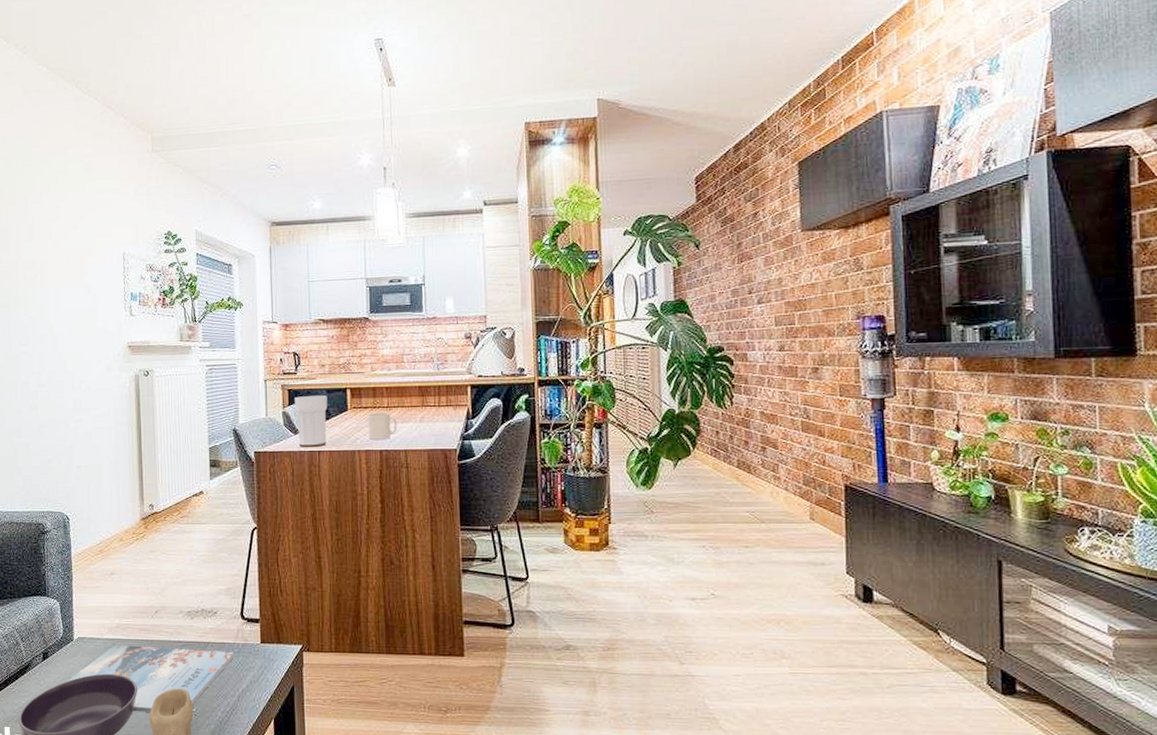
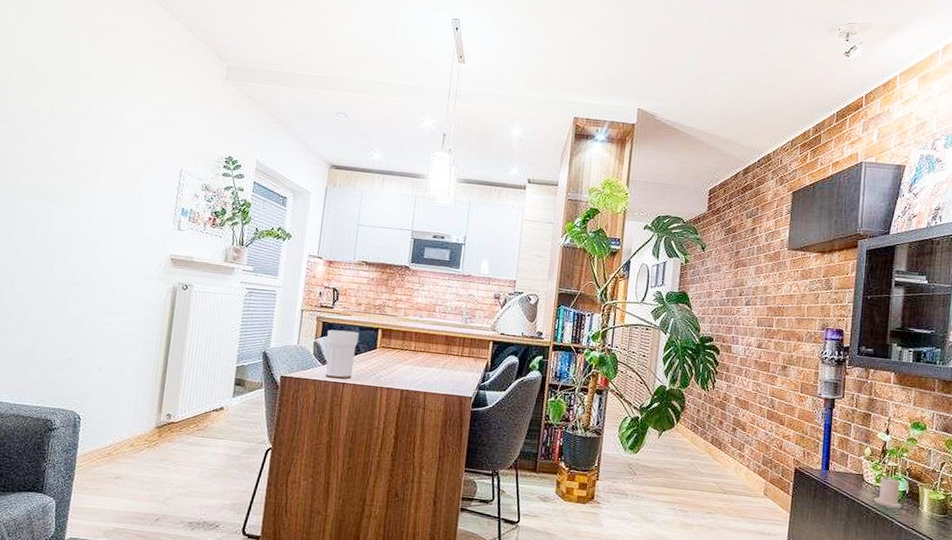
mug: present [367,413,397,440] -> none [392,354,421,380]
candle: none [951,481,988,519] -> present [874,476,902,510]

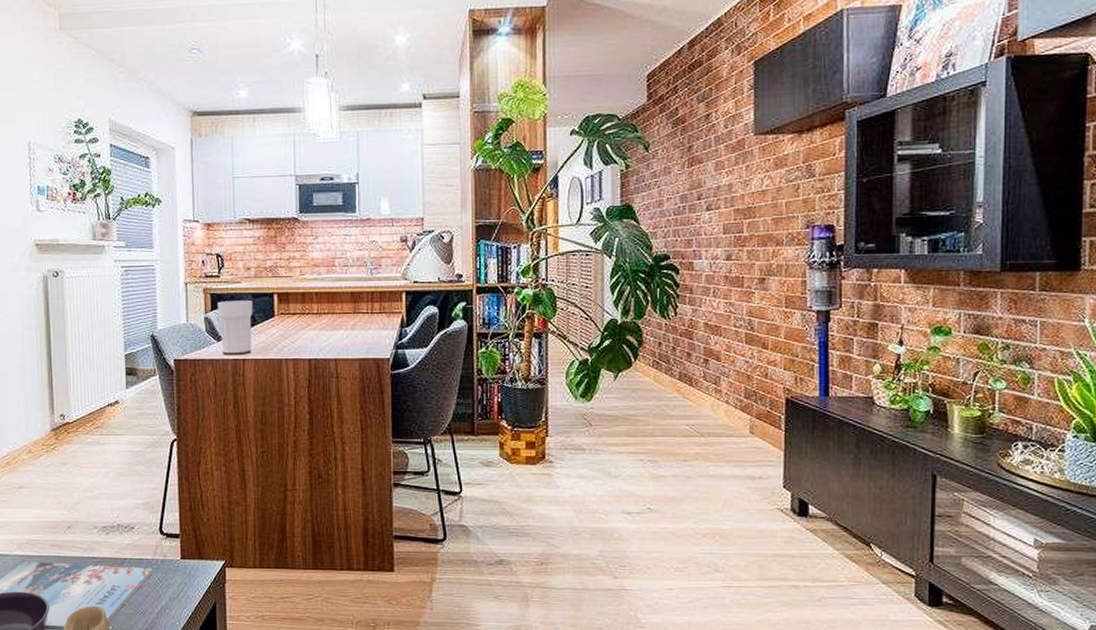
candle: present [874,476,902,510] -> none [889,395,926,434]

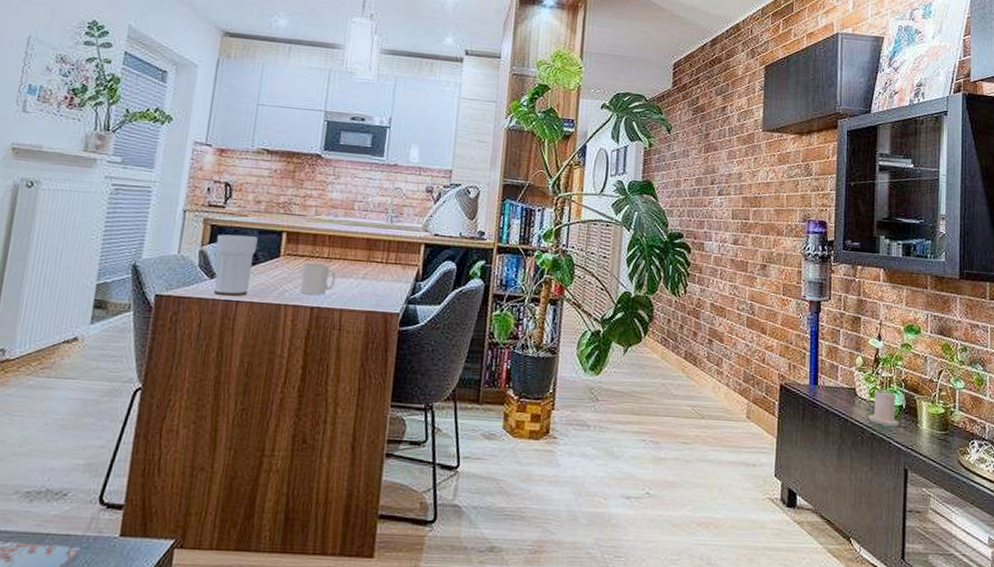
mug: none [295,320,327,348] -> present [299,263,336,295]
candle: none [889,395,926,434] -> present [869,389,899,428]

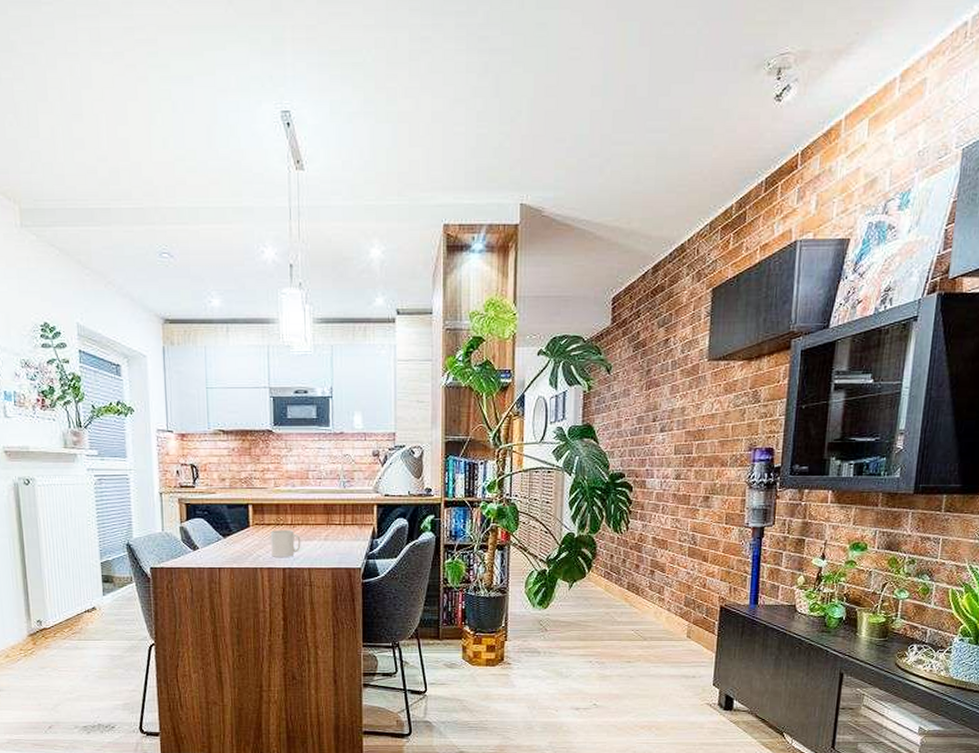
cup: present [213,234,258,297] -> none [193,511,228,565]
candle: present [869,389,899,428] -> none [807,604,838,637]

